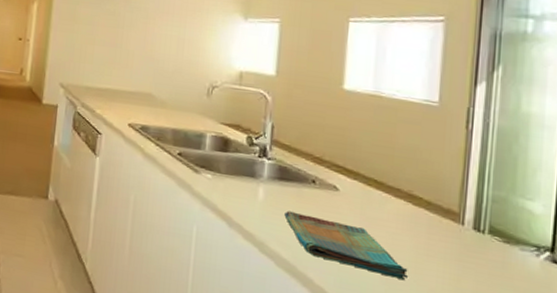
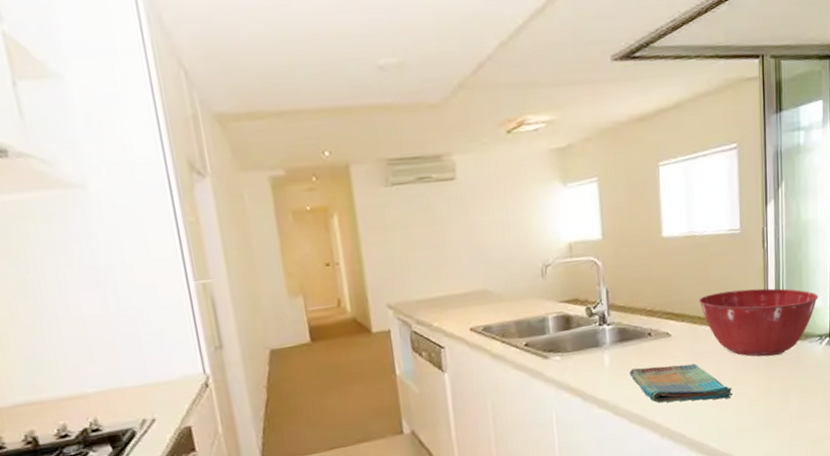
mixing bowl: none [377,160,539,252] -> present [698,288,819,357]

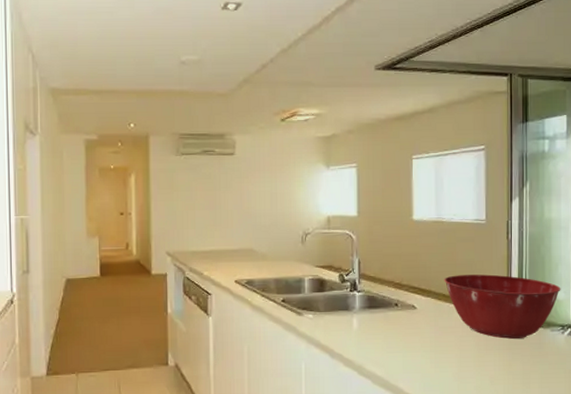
dish towel: present [629,364,734,403] -> none [376,334,475,374]

